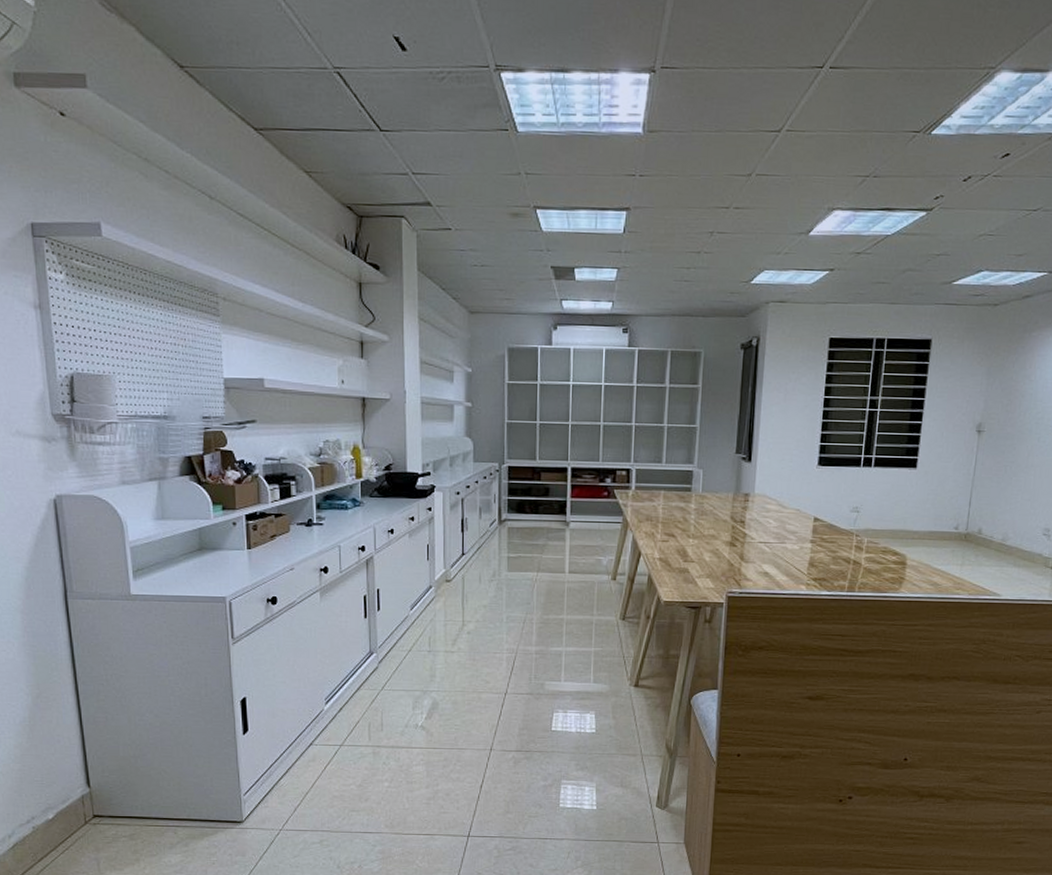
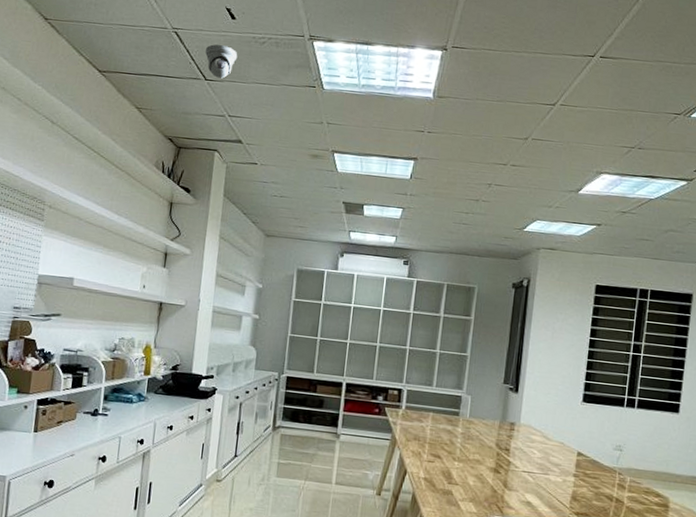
security camera: none [376,85,414,128] -> present [205,44,238,79]

